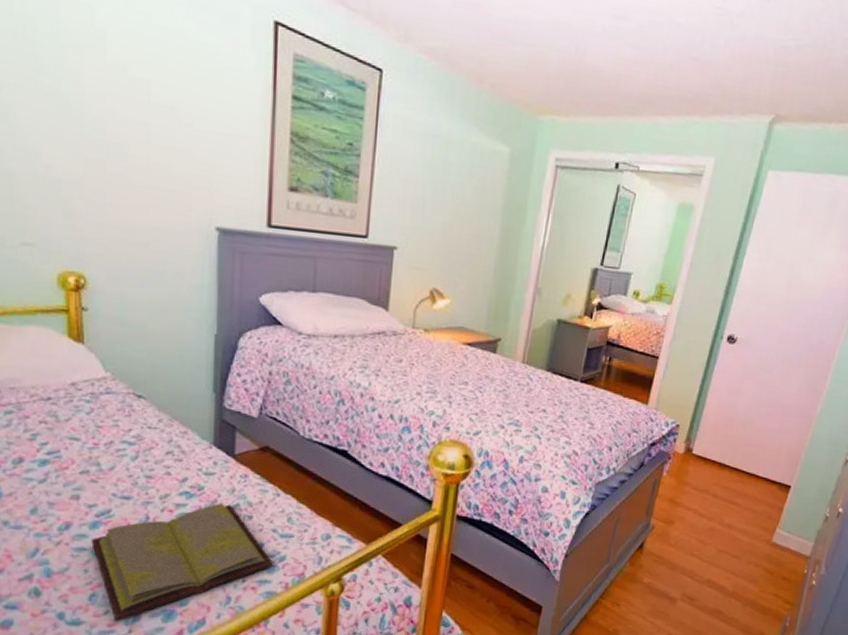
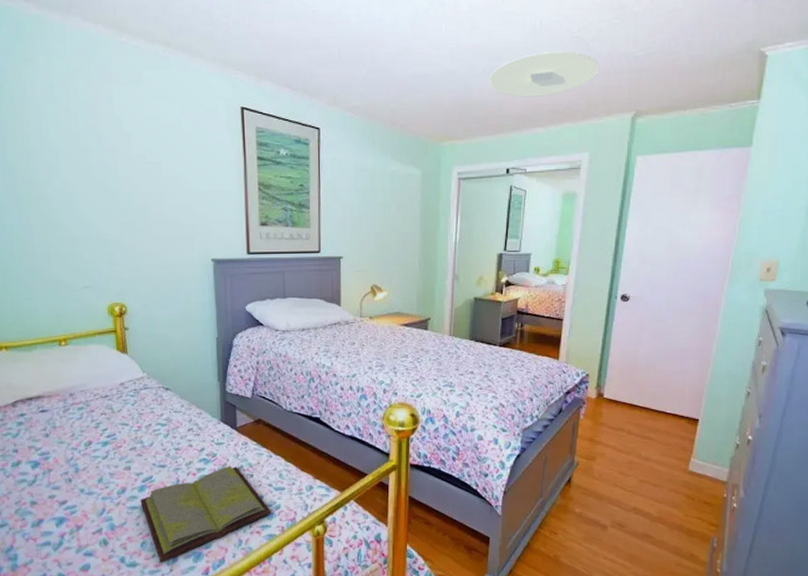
ceiling light: none [607,19,742,78] -> present [489,51,600,97]

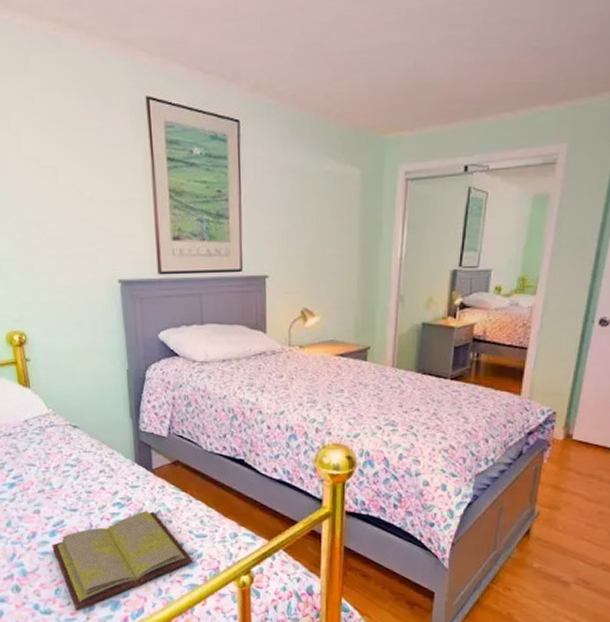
ceiling light: present [489,51,600,97] -> none [445,12,586,75]

